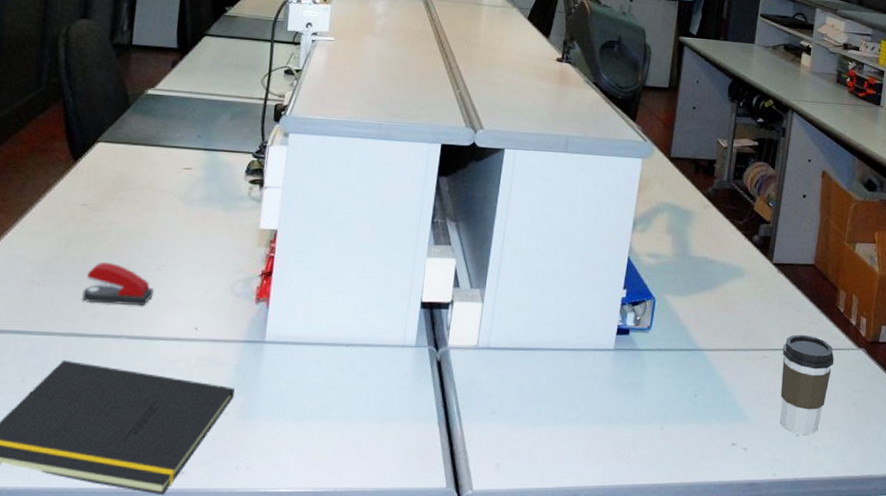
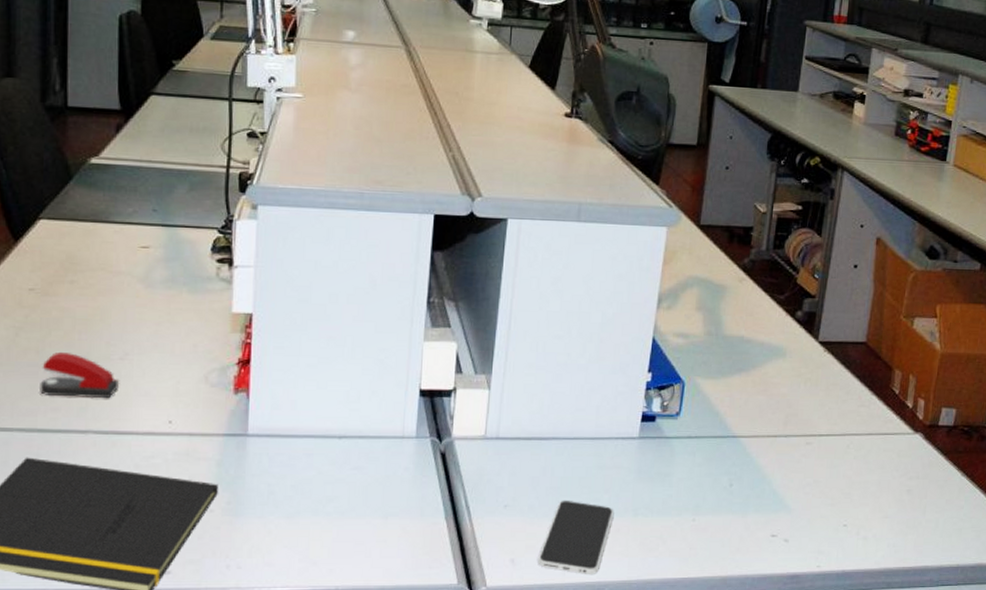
smartphone: none [520,407,591,481] -> present [537,500,614,575]
coffee cup: present [780,334,834,434] -> none [825,418,887,524]

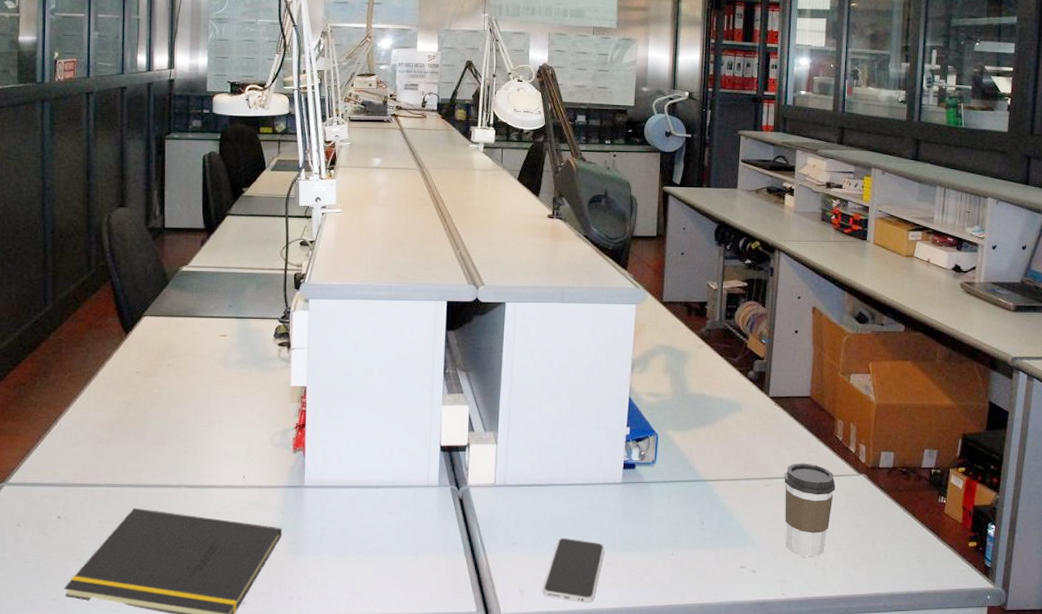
stapler: present [40,351,120,399] -> none [144,421,205,459]
coffee cup: none [825,418,887,524] -> present [784,463,836,556]

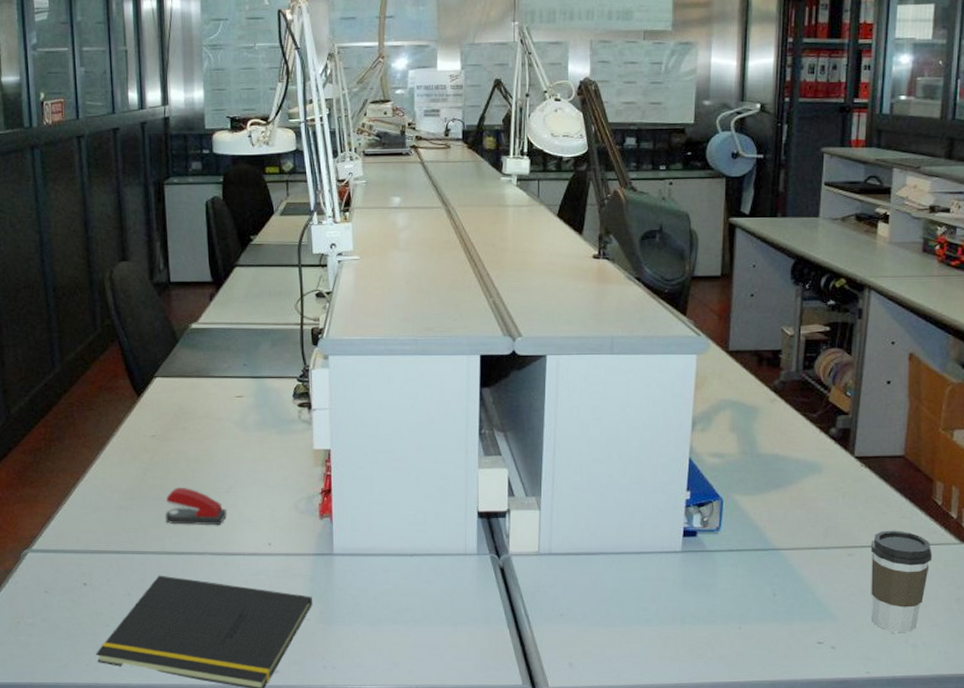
stapler: none [144,421,205,459] -> present [165,487,227,526]
smartphone: present [543,537,605,603] -> none [594,609,663,678]

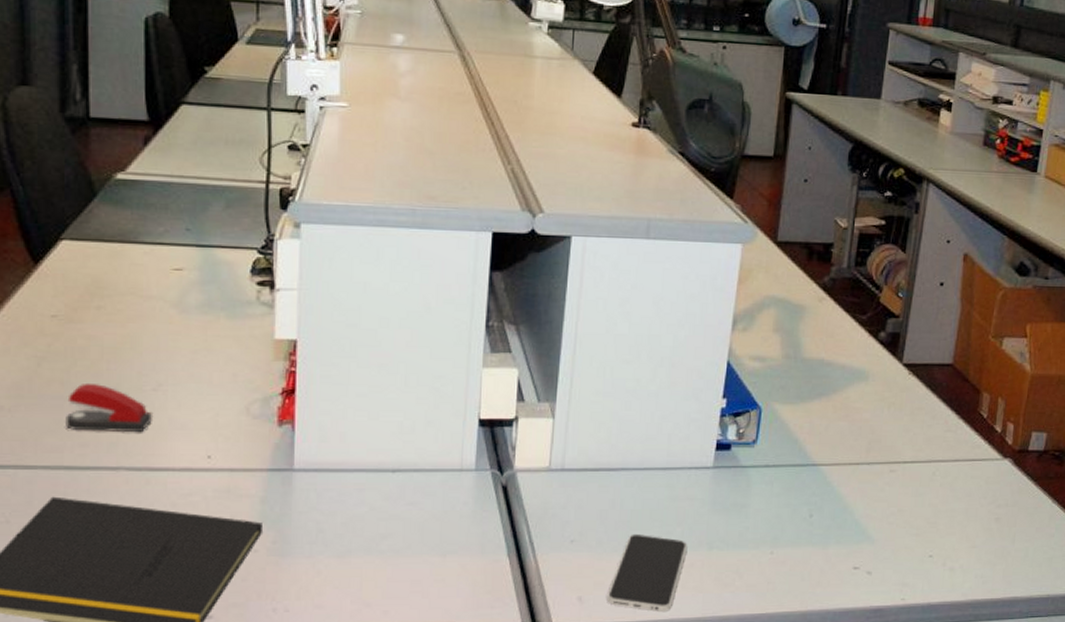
smartphone: none [594,609,663,678] -> present [607,533,688,613]
coffee cup: present [870,530,932,632] -> none [910,444,975,555]

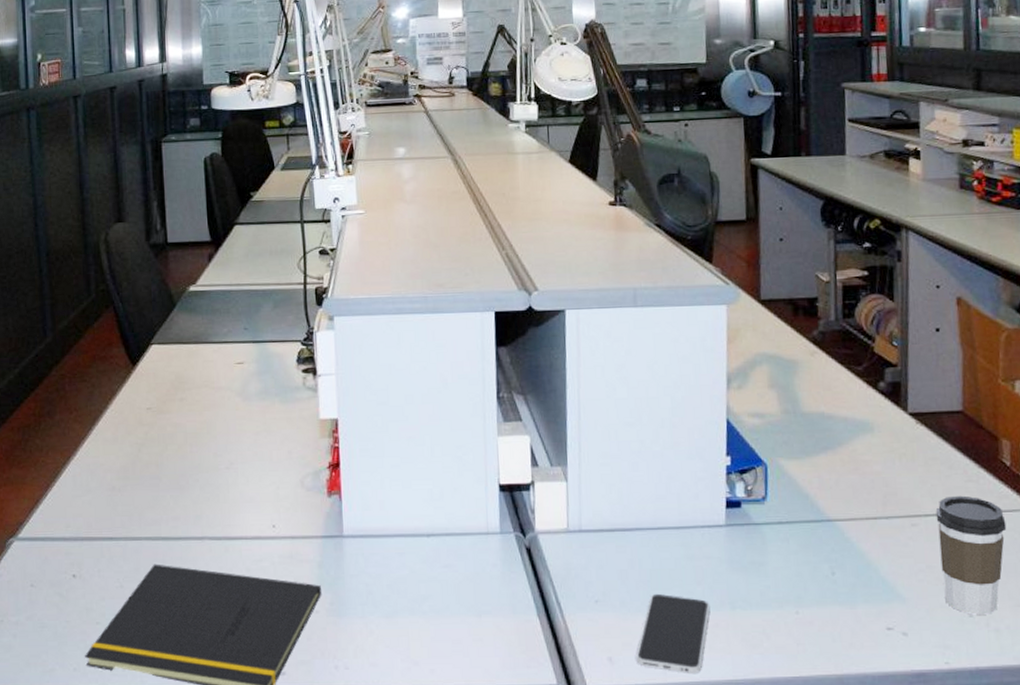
stapler: present [66,382,154,433] -> none [161,464,228,507]
coffee cup: none [910,444,975,555] -> present [935,495,1007,615]

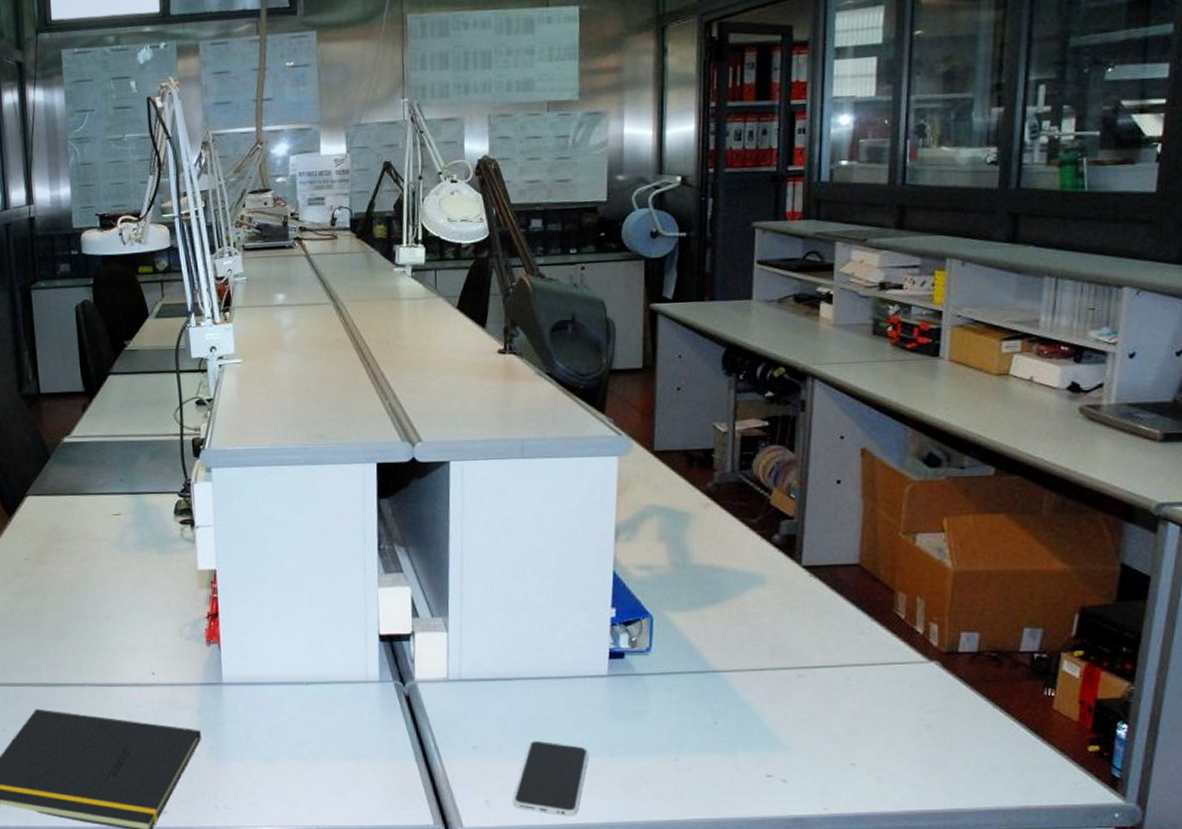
coffee cup: present [935,495,1007,615] -> none [824,648,896,763]

